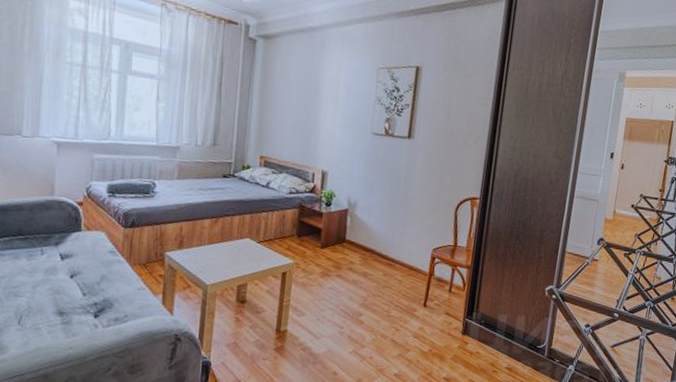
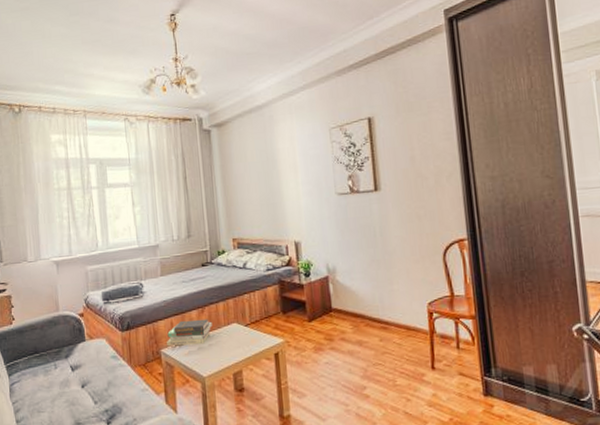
books: none [173,227,224,253] -> present [167,319,212,347]

